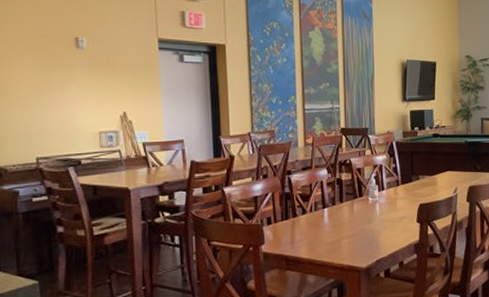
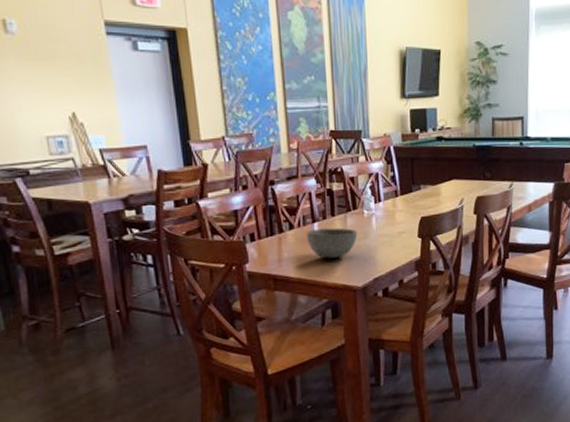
bowl: none [317,213,363,241] -> present [306,227,358,259]

